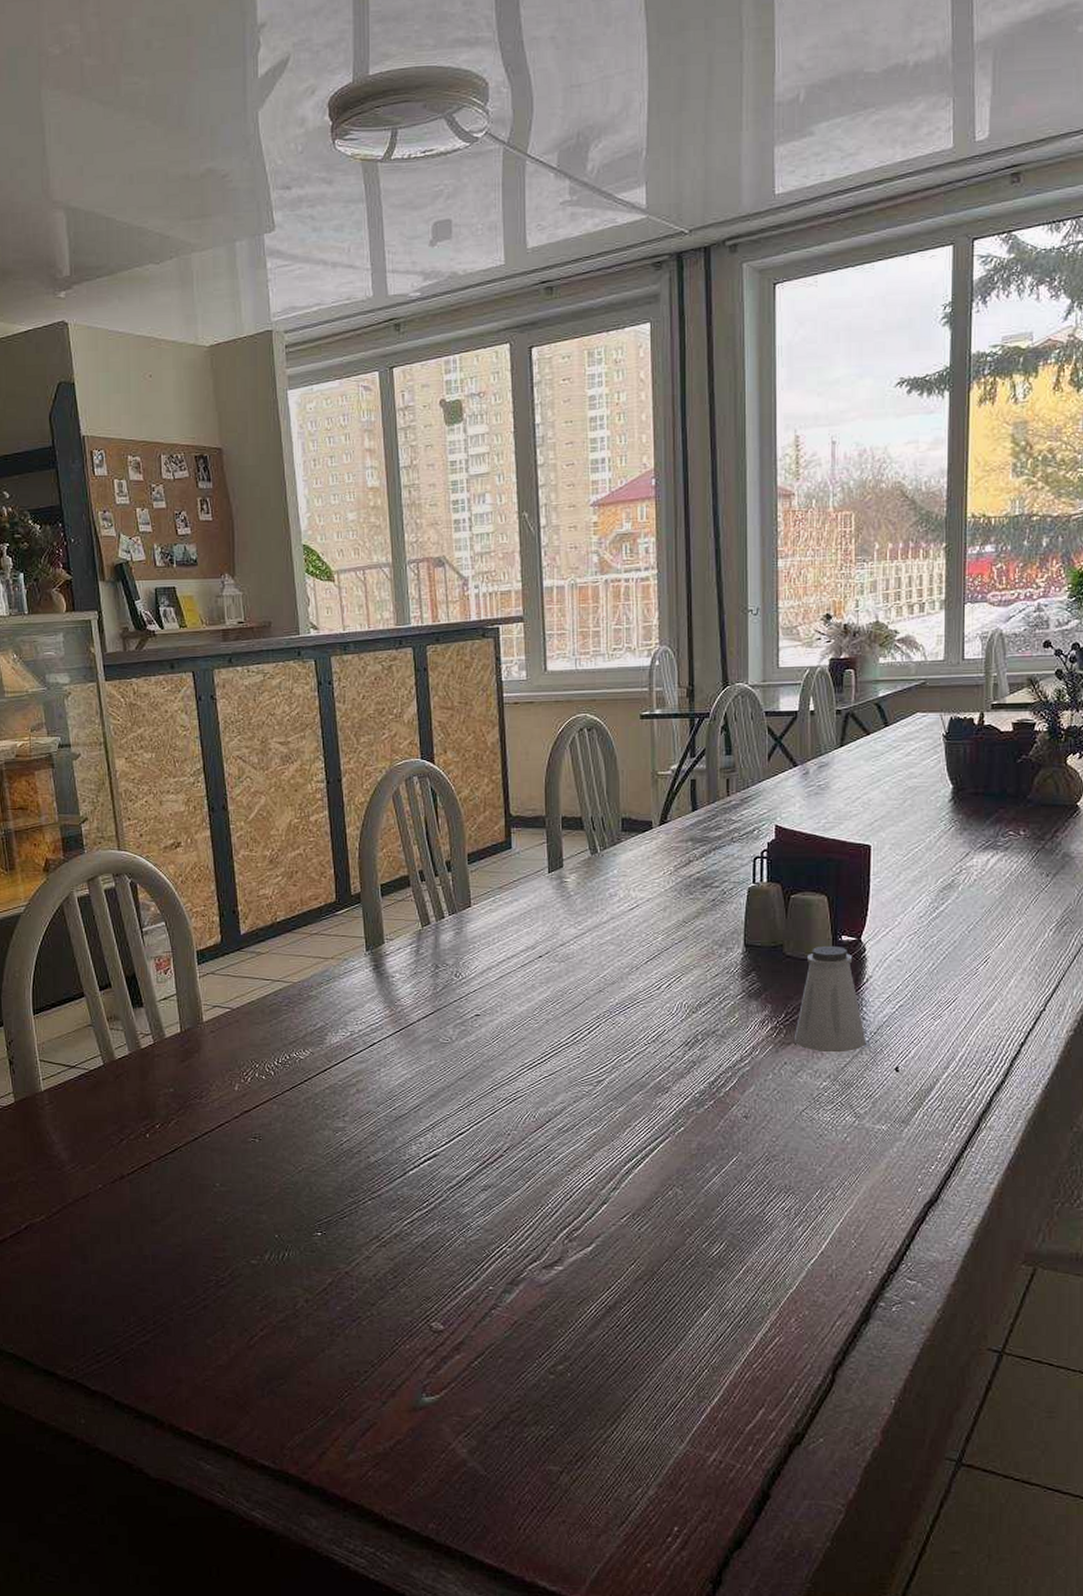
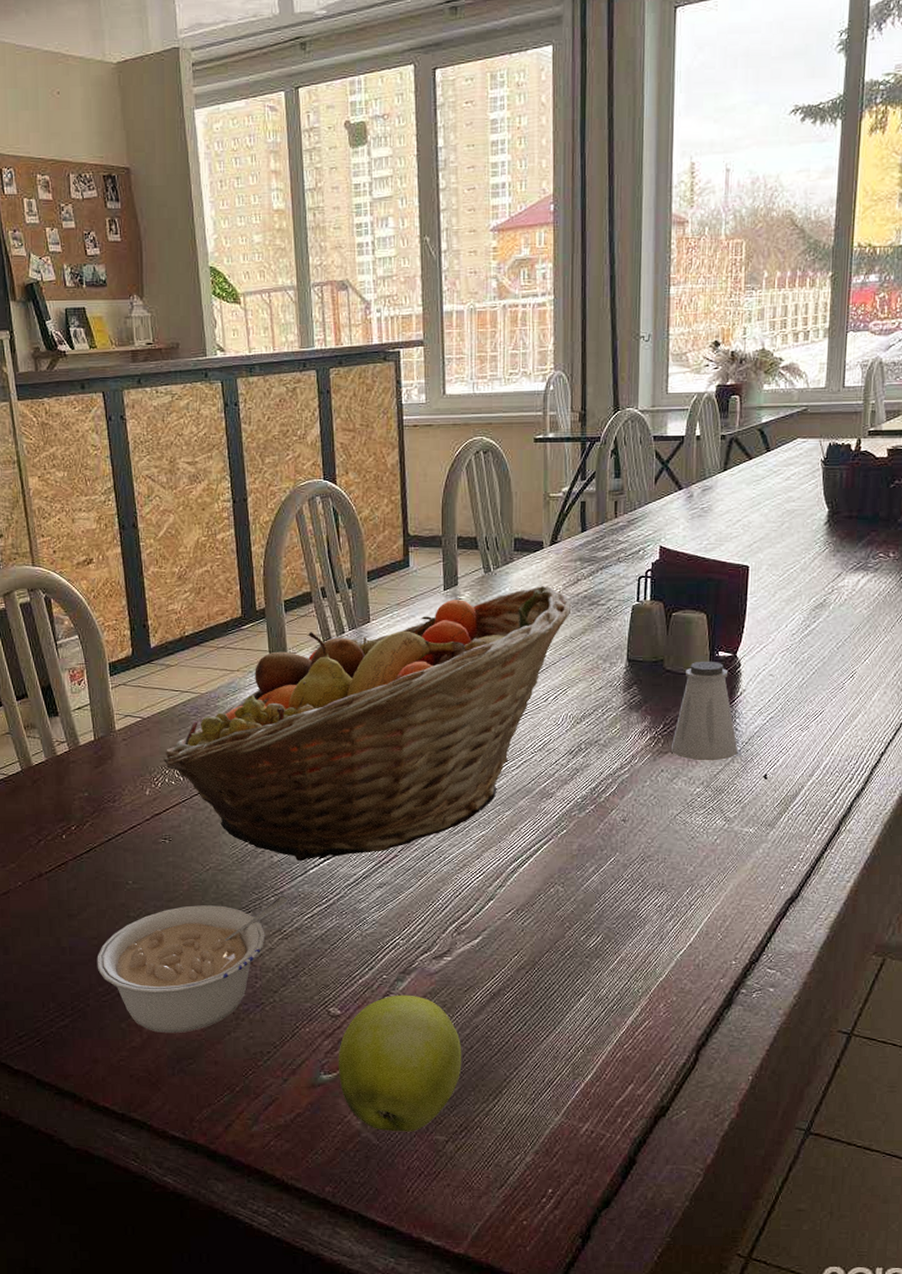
legume: none [181,1200,386,1351] -> present [97,896,288,1034]
fruit basket: none [252,868,684,1161] -> present [162,586,572,861]
apple: none [441,1308,576,1462] -> present [338,994,462,1132]

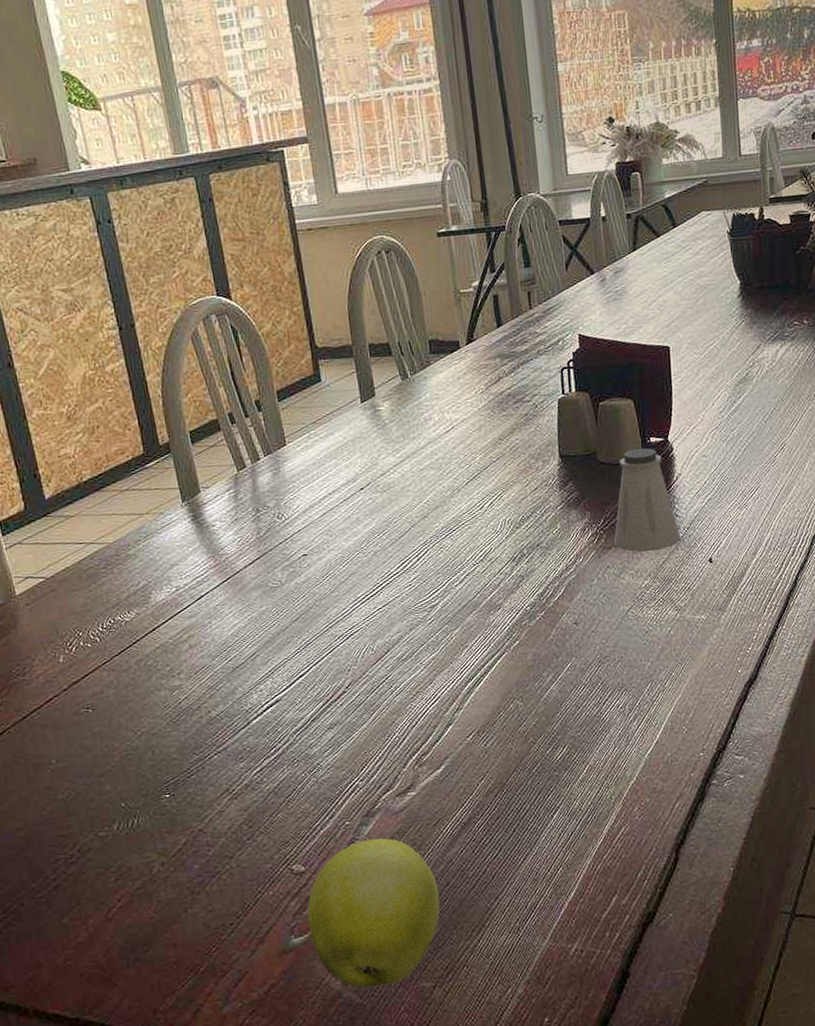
legume: present [97,896,288,1034] -> none [25,752,233,923]
fruit basket: present [162,586,572,861] -> none [74,387,497,712]

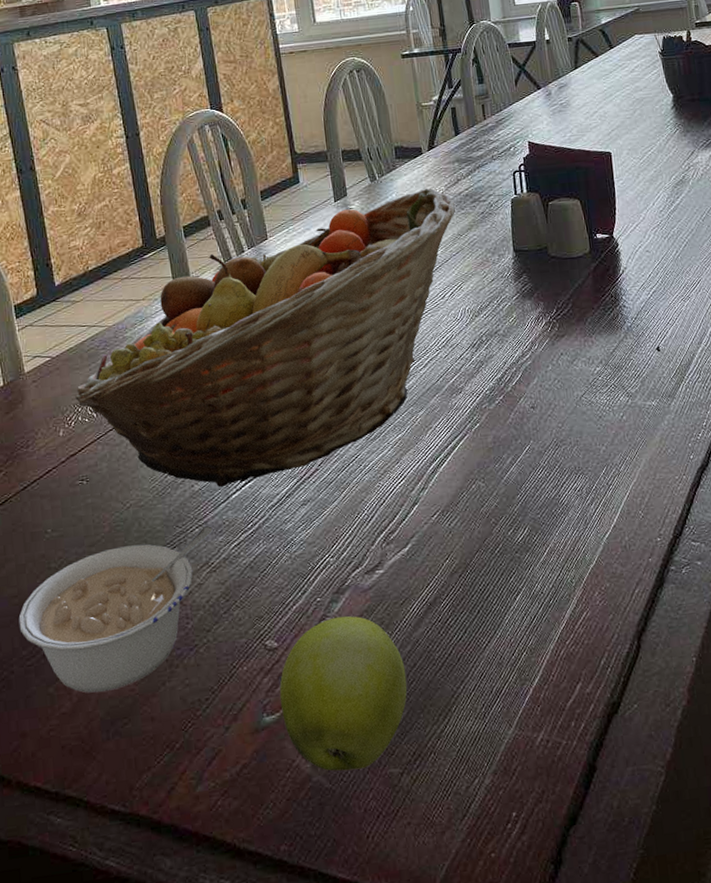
legume: none [25,752,233,923] -> present [18,526,213,693]
fruit basket: none [74,387,497,712] -> present [74,188,456,487]
saltshaker: present [614,448,681,553] -> none [566,243,630,341]

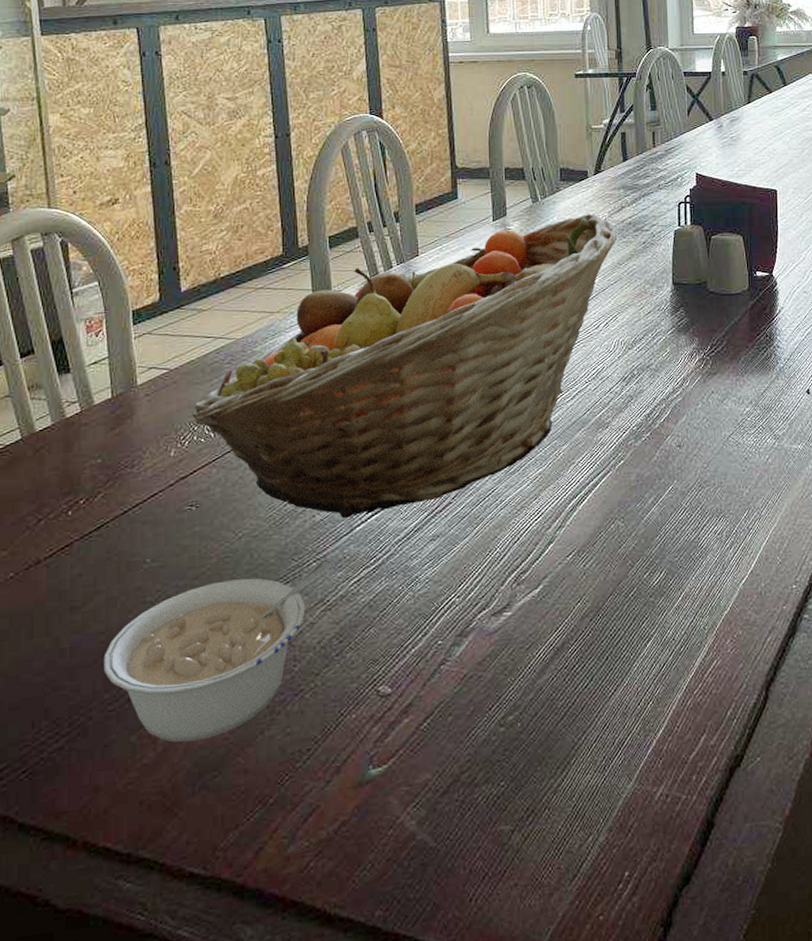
apple: present [280,616,407,771] -> none [388,660,526,829]

